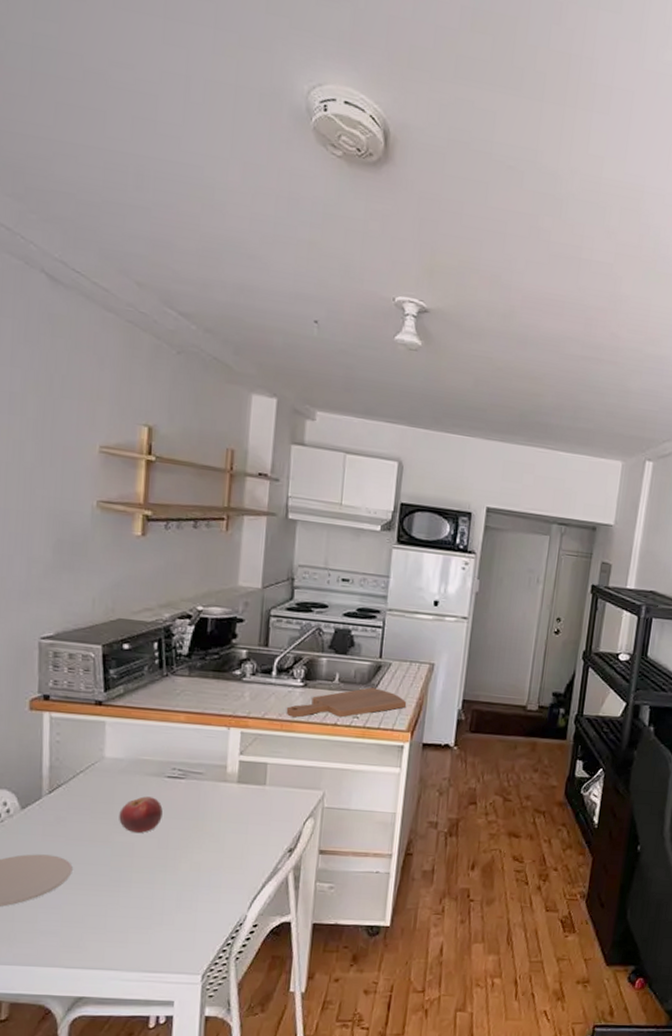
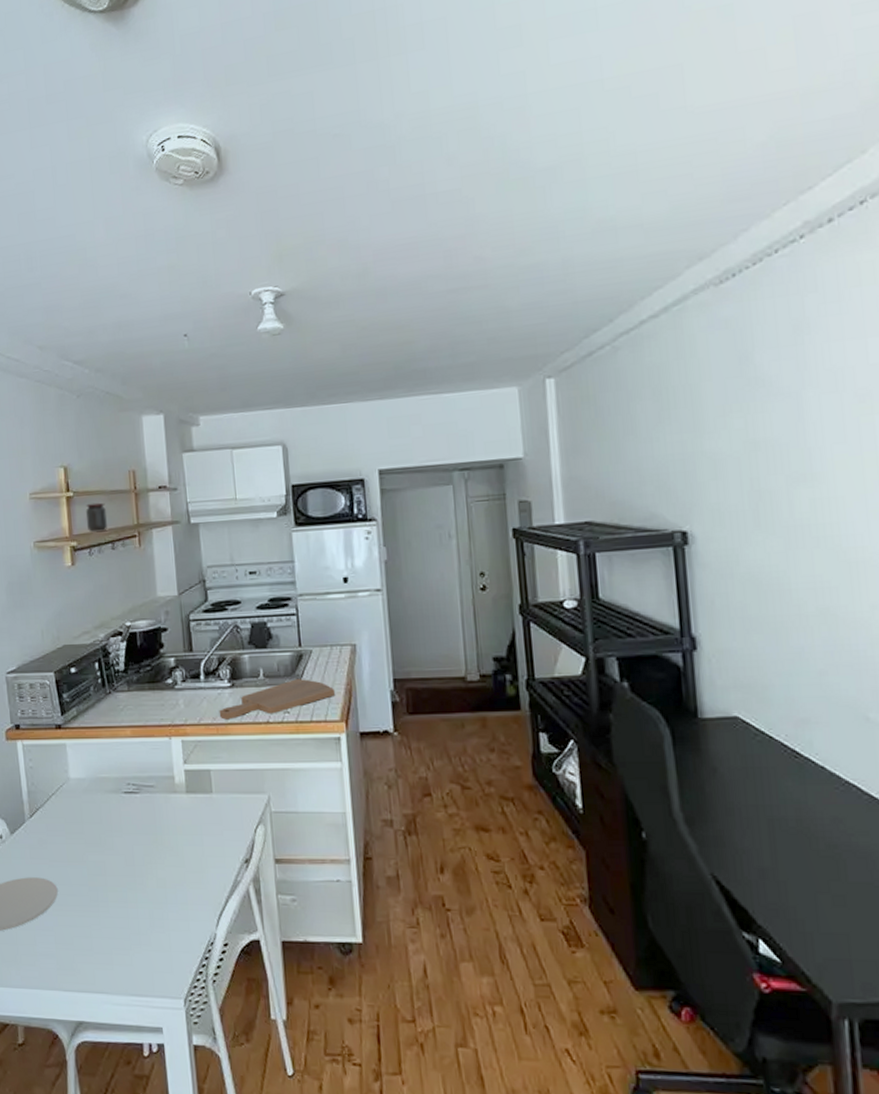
fruit: present [119,796,163,833] -> none [89,814,125,850]
jar: none [166,473,194,507] -> present [85,502,108,533]

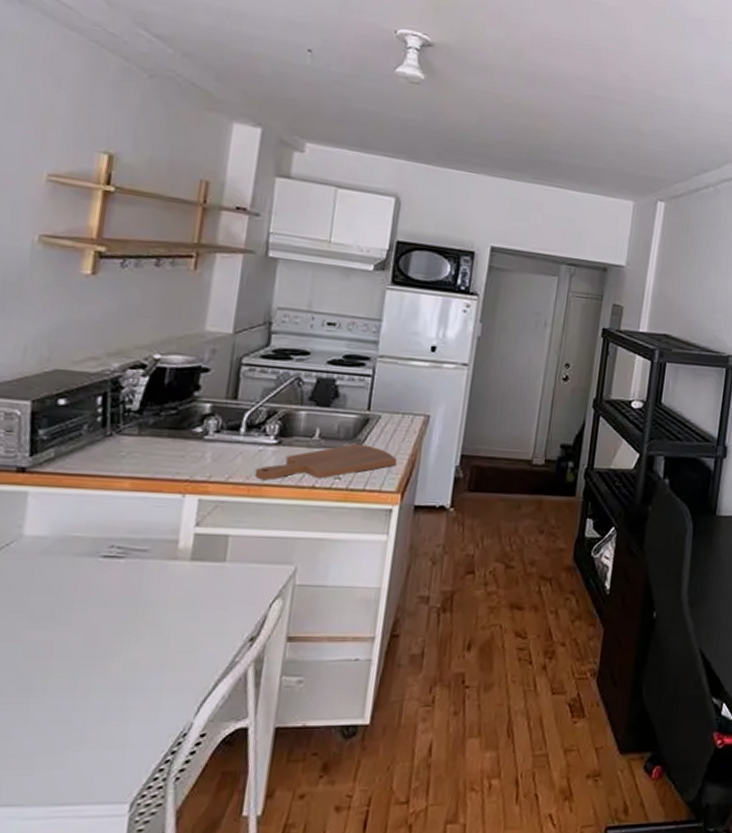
jar: present [85,502,108,533] -> none [125,205,159,243]

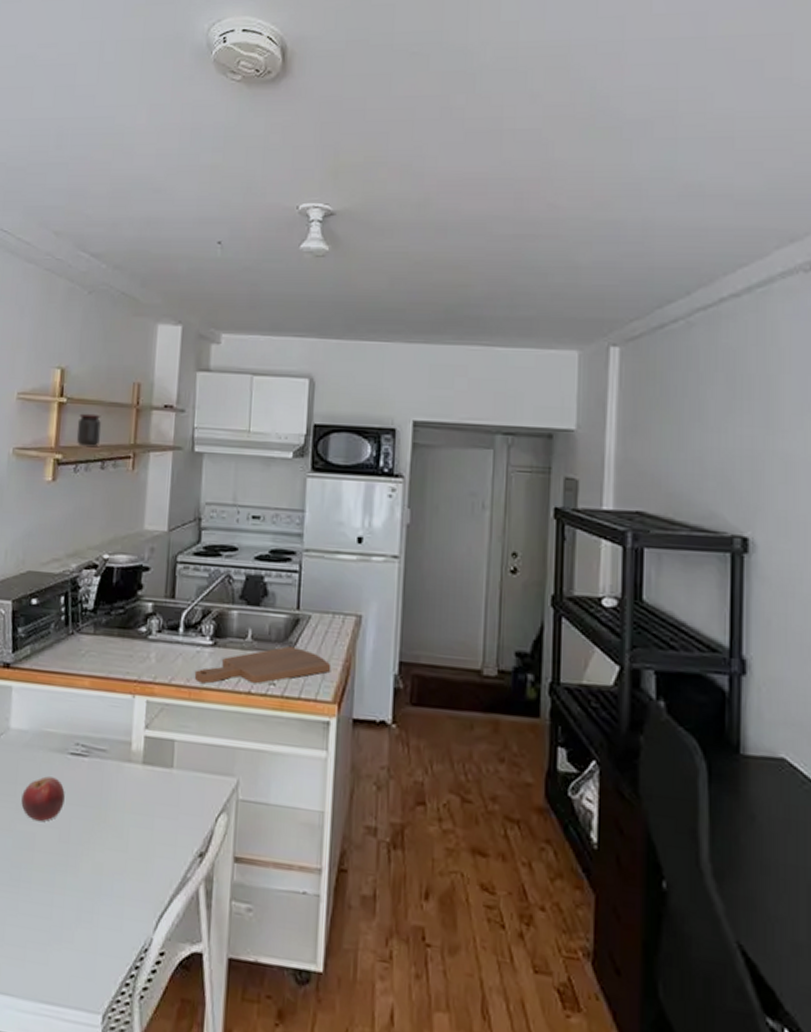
fruit: none [35,582,94,627] -> present [21,776,65,821]
jar: none [125,205,159,243] -> present [76,413,102,448]

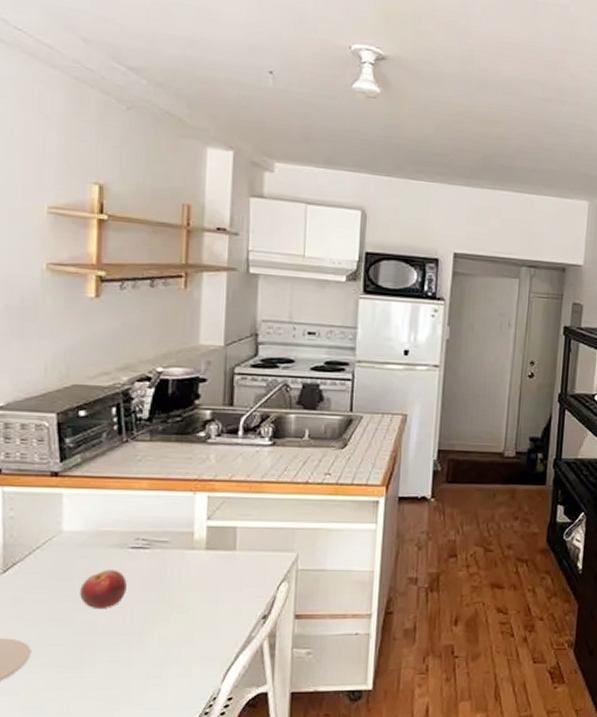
jar: present [76,413,102,448] -> none [120,231,149,266]
cutting board: present [194,646,332,684] -> none [254,443,381,478]

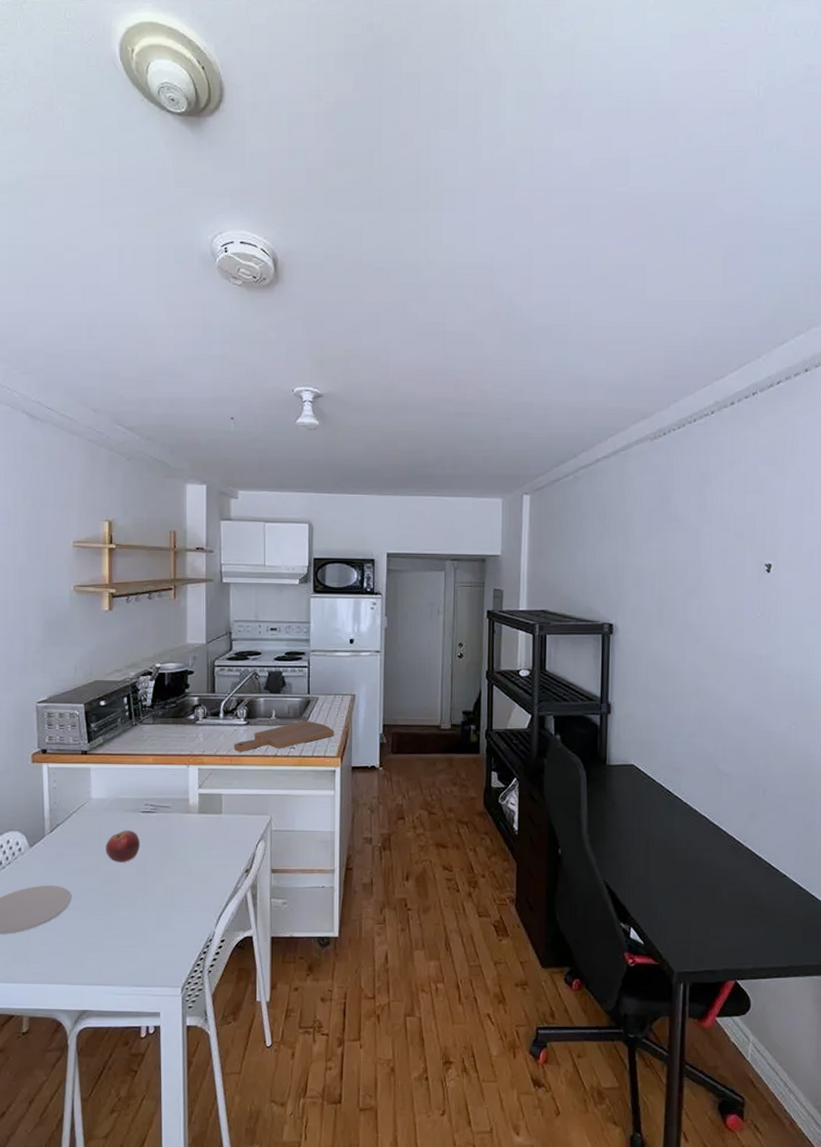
cutting board: none [254,443,381,478] -> present [234,721,335,752]

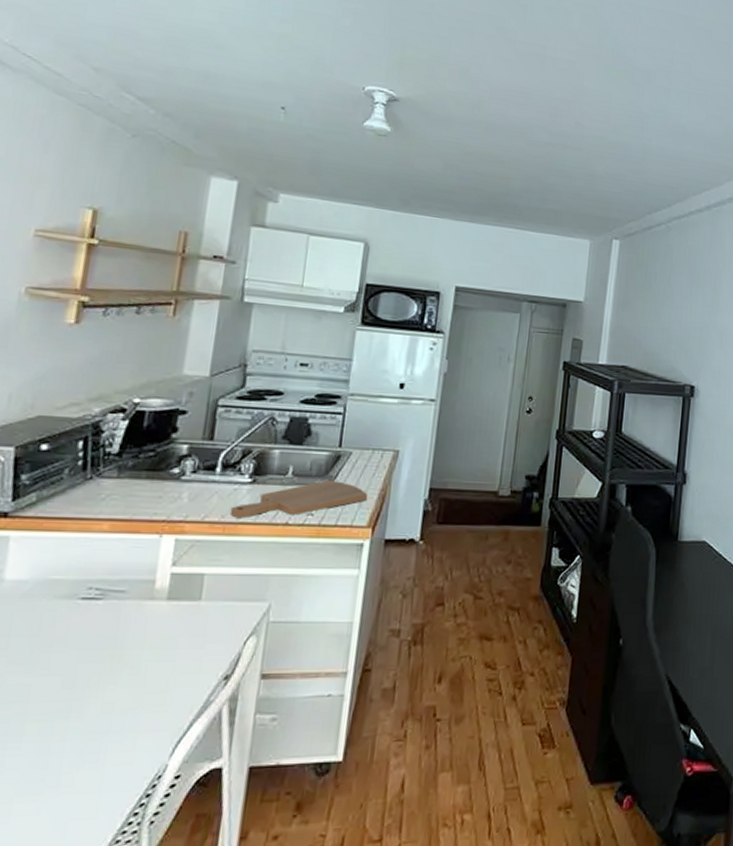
fruit: present [106,830,140,862] -> none [14,625,72,670]

